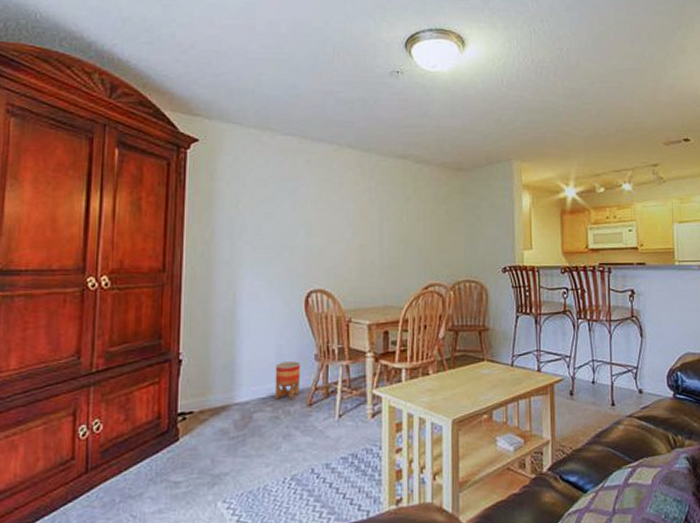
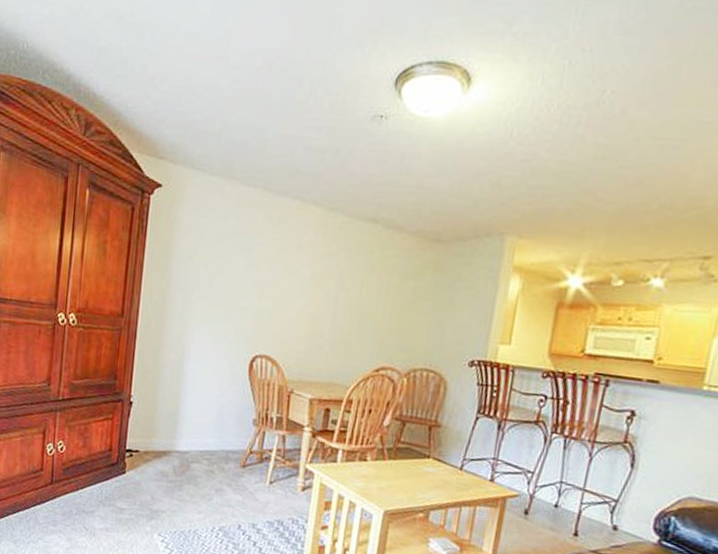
planter: present [275,361,301,401] -> none [211,420,239,459]

